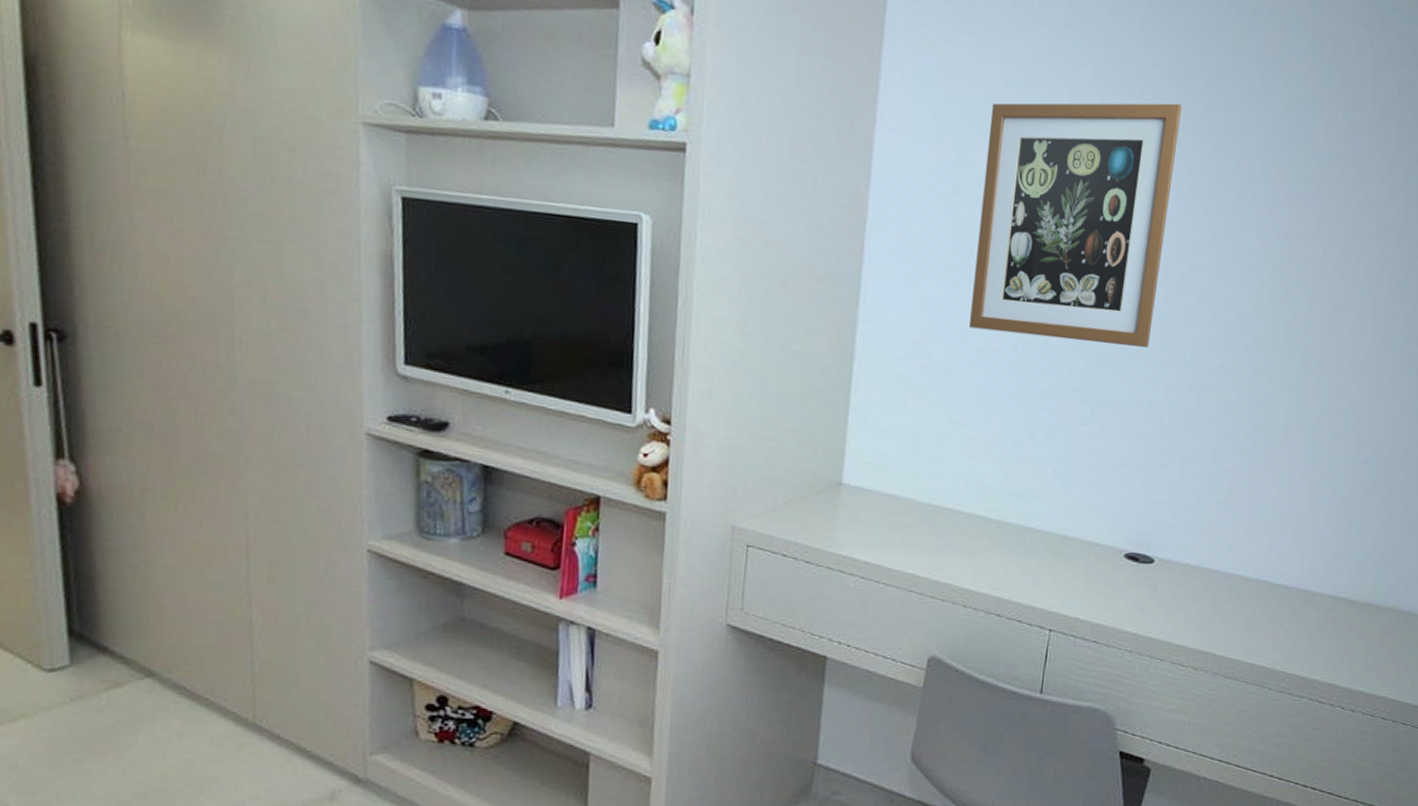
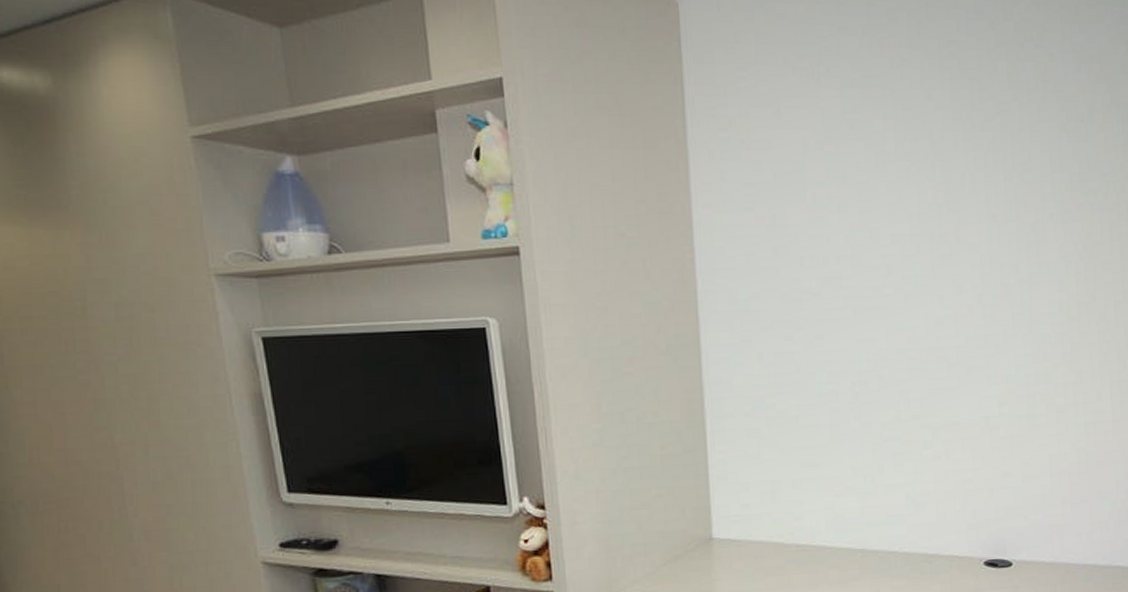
wall art: present [969,103,1182,348] -> none [795,140,975,376]

